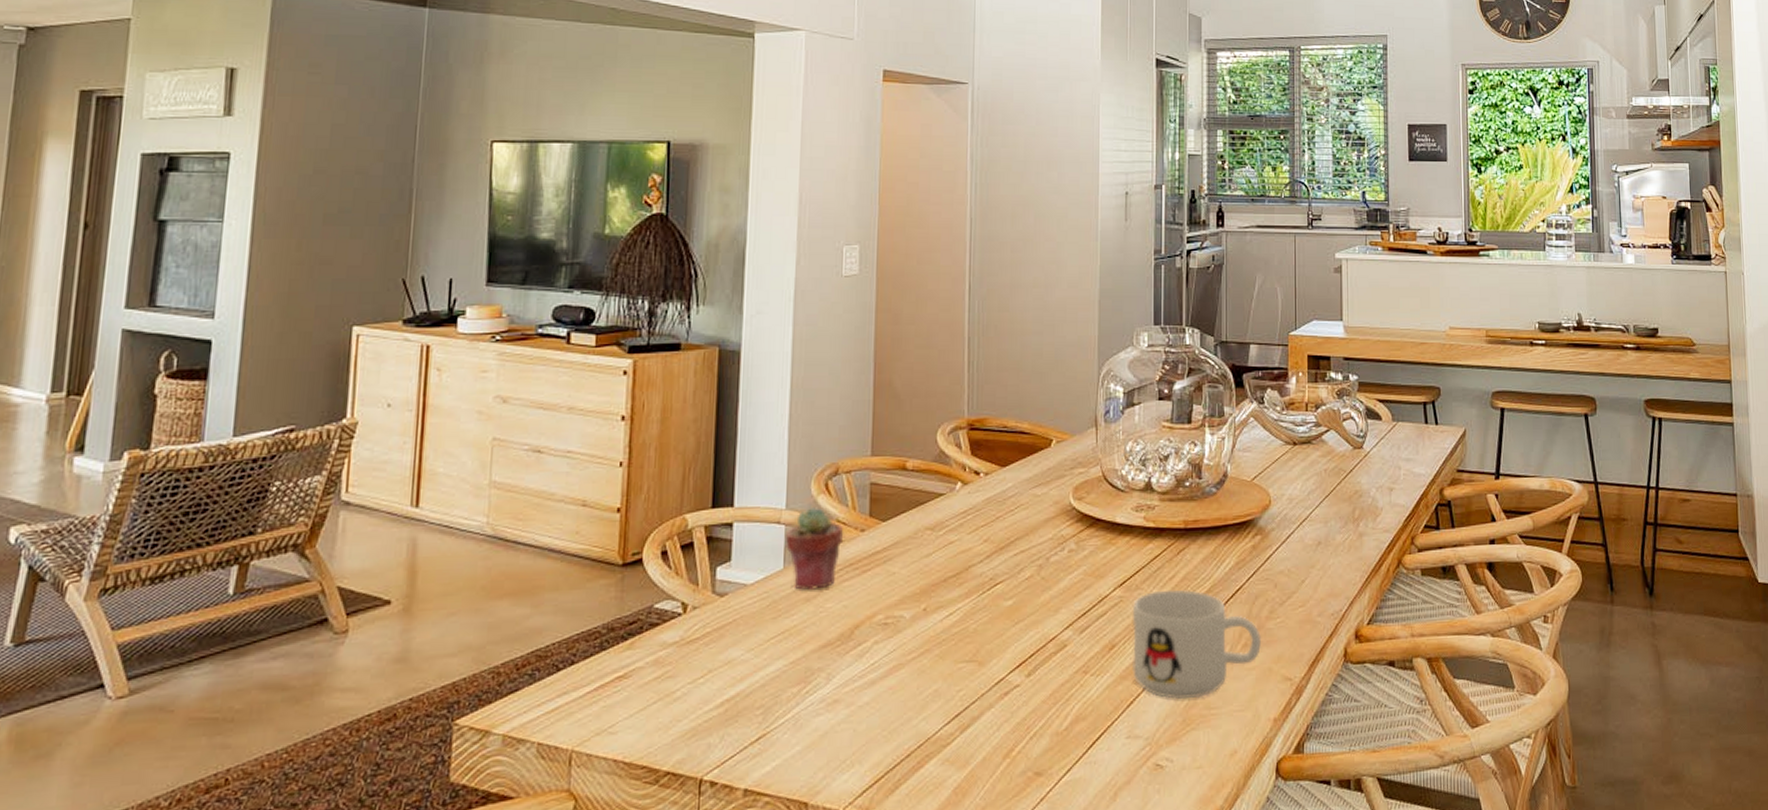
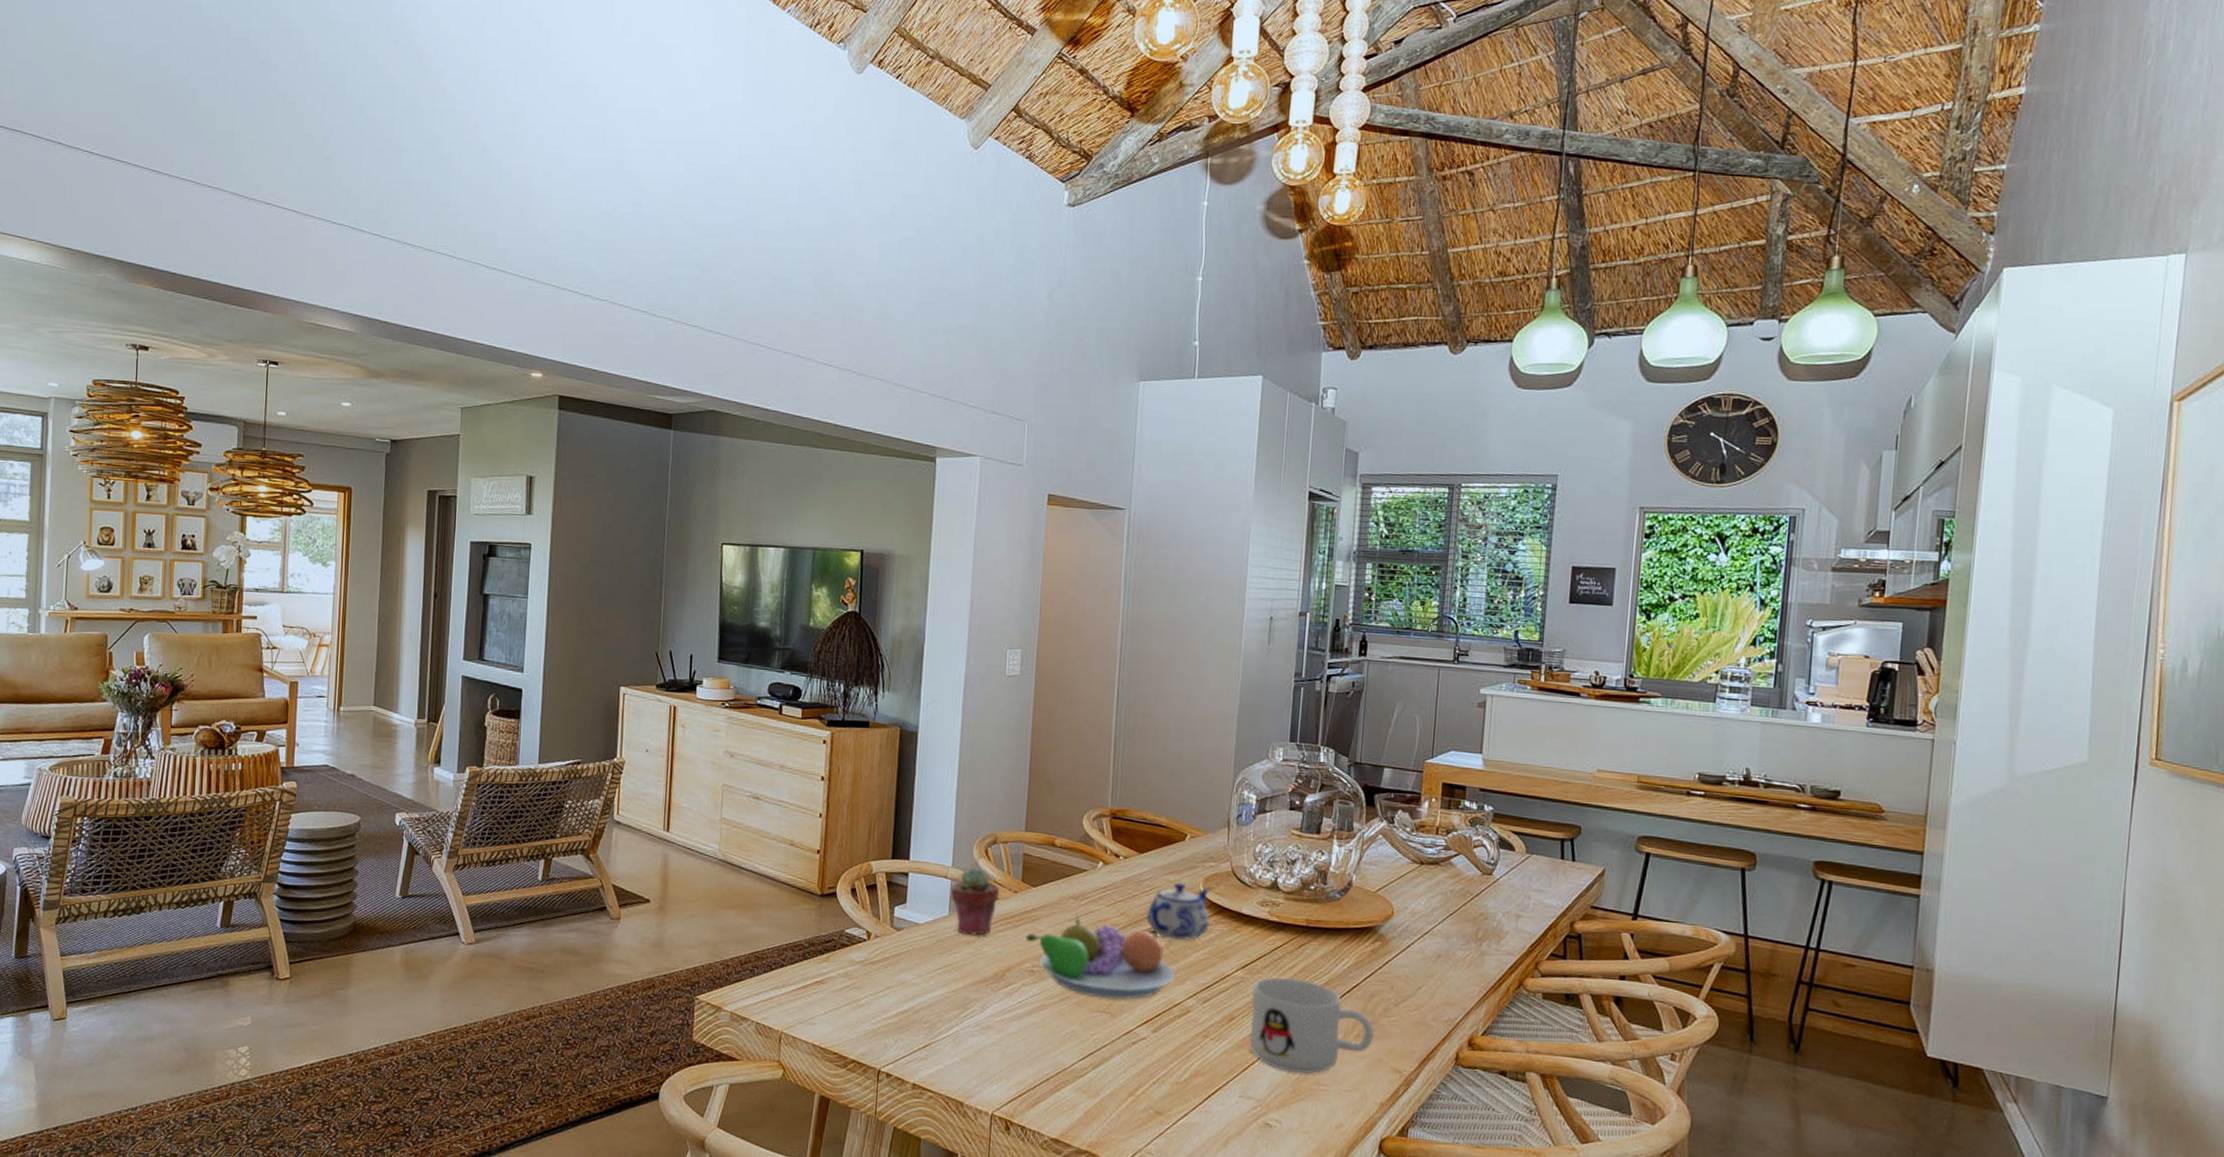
fruit bowl: none [876,547,1048,646] -> present [1026,914,1175,1000]
teapot: none [1012,496,1082,563] -> present [1145,882,1210,941]

